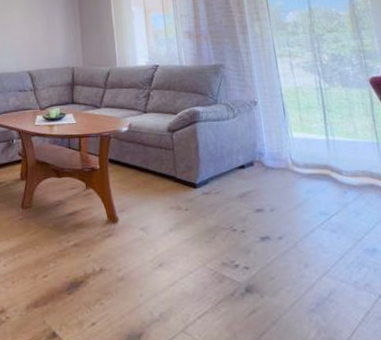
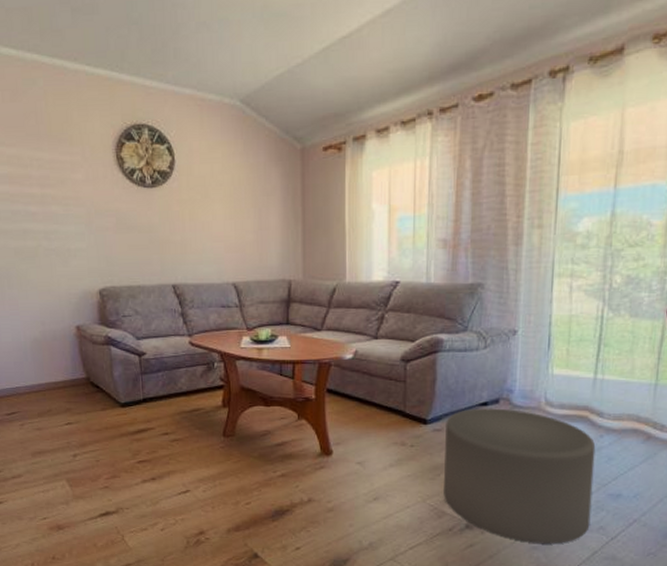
pouf: none [212,170,357,305] -> present [444,408,596,544]

